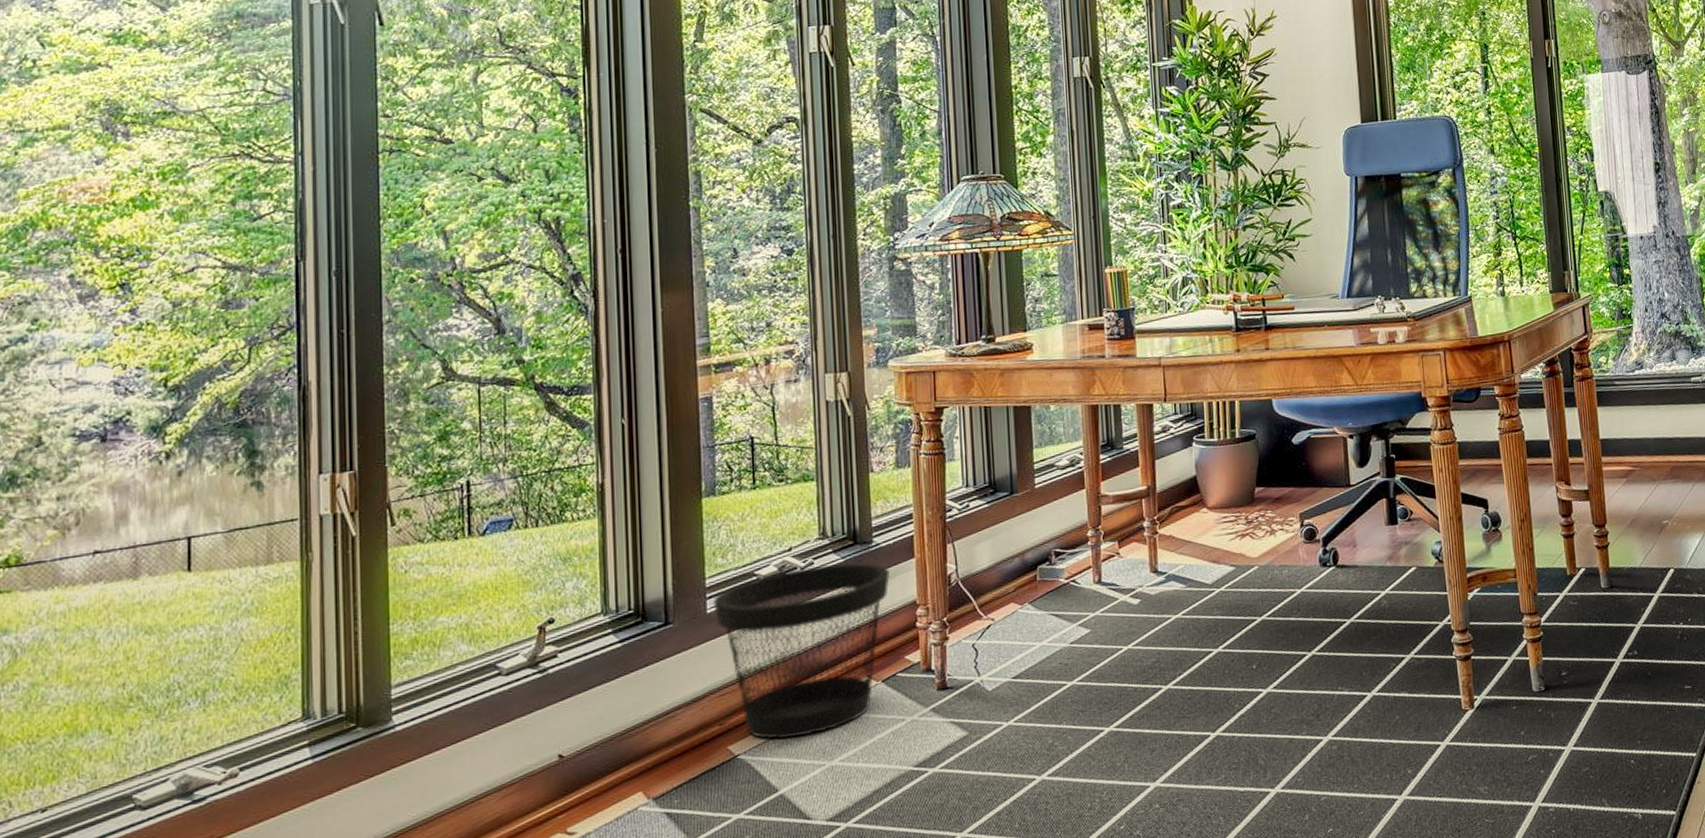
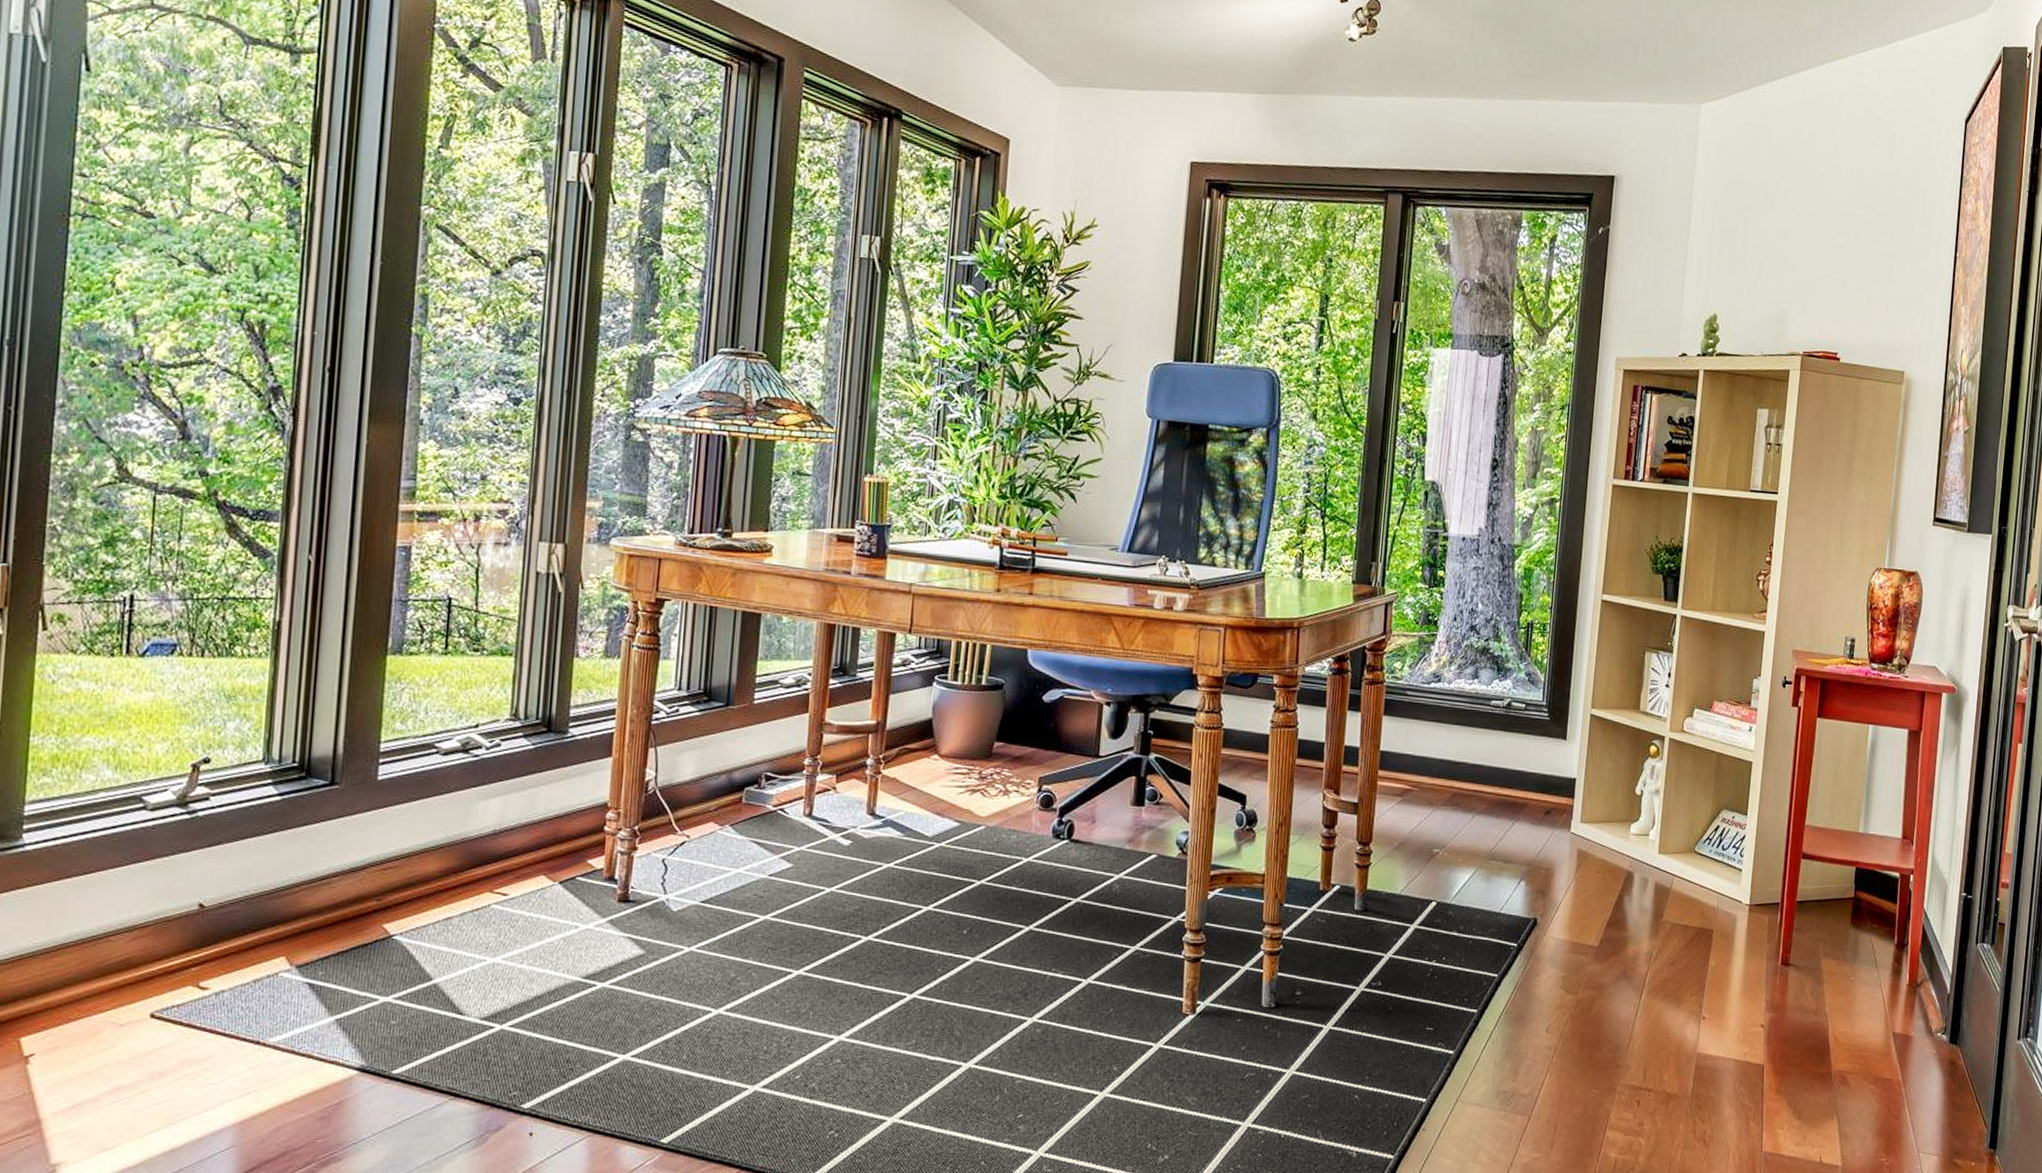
wastebasket: present [713,562,890,740] -> none [385,747,582,927]

